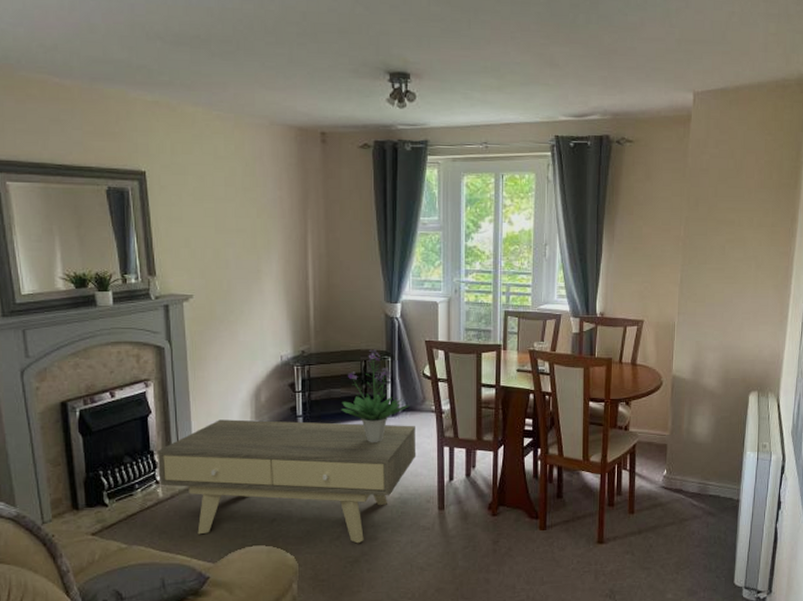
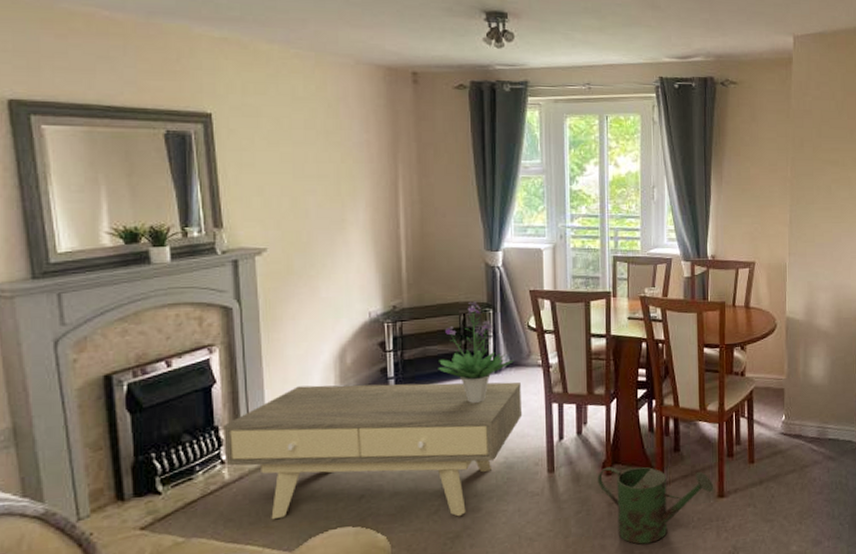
watering can: none [484,508,594,581] -> present [598,467,714,545]

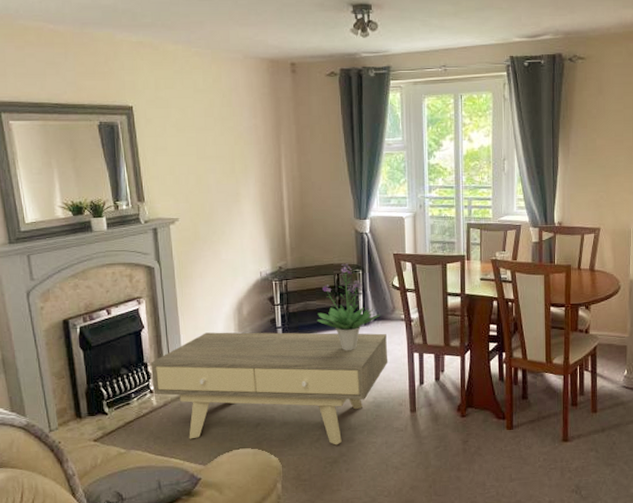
watering can: present [598,467,714,545] -> none [454,410,559,478]

